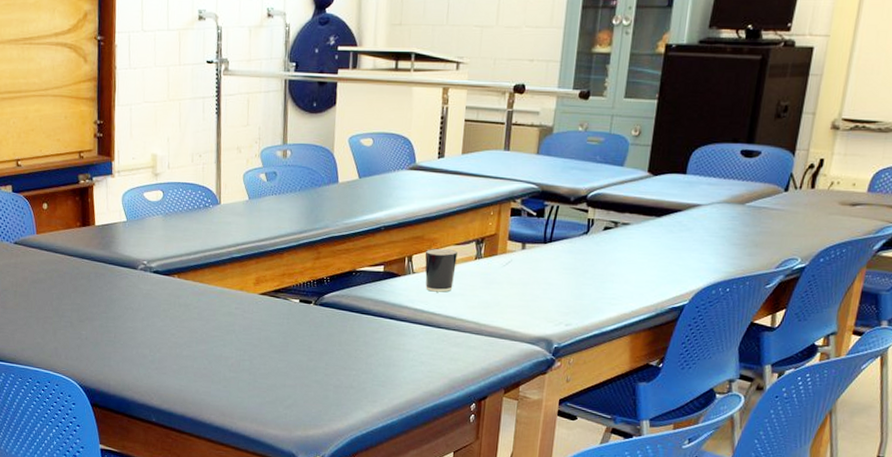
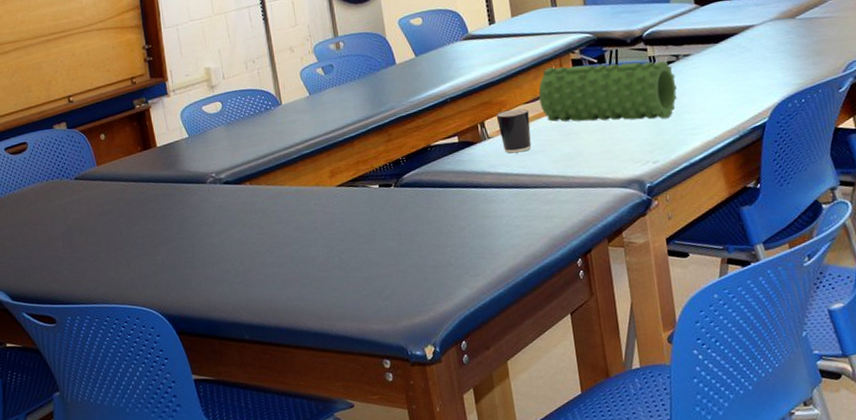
foam roller: none [470,213,609,283] -> present [538,60,677,122]

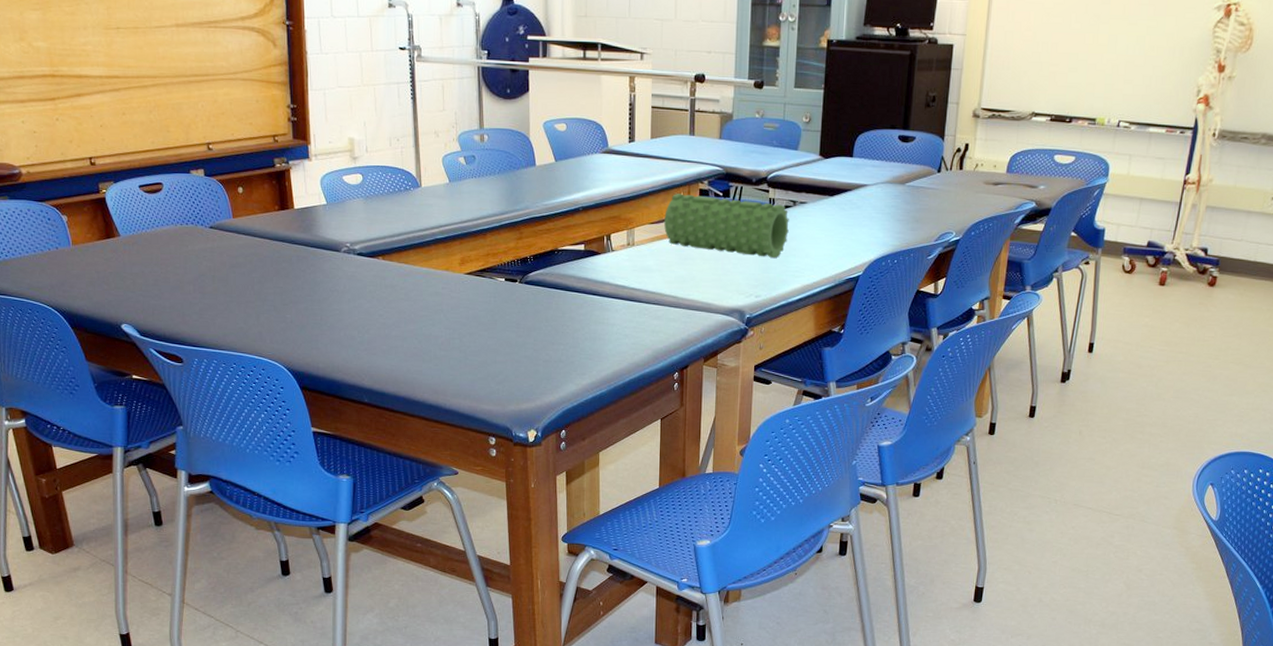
mug: present [496,108,532,154] -> none [622,227,652,269]

